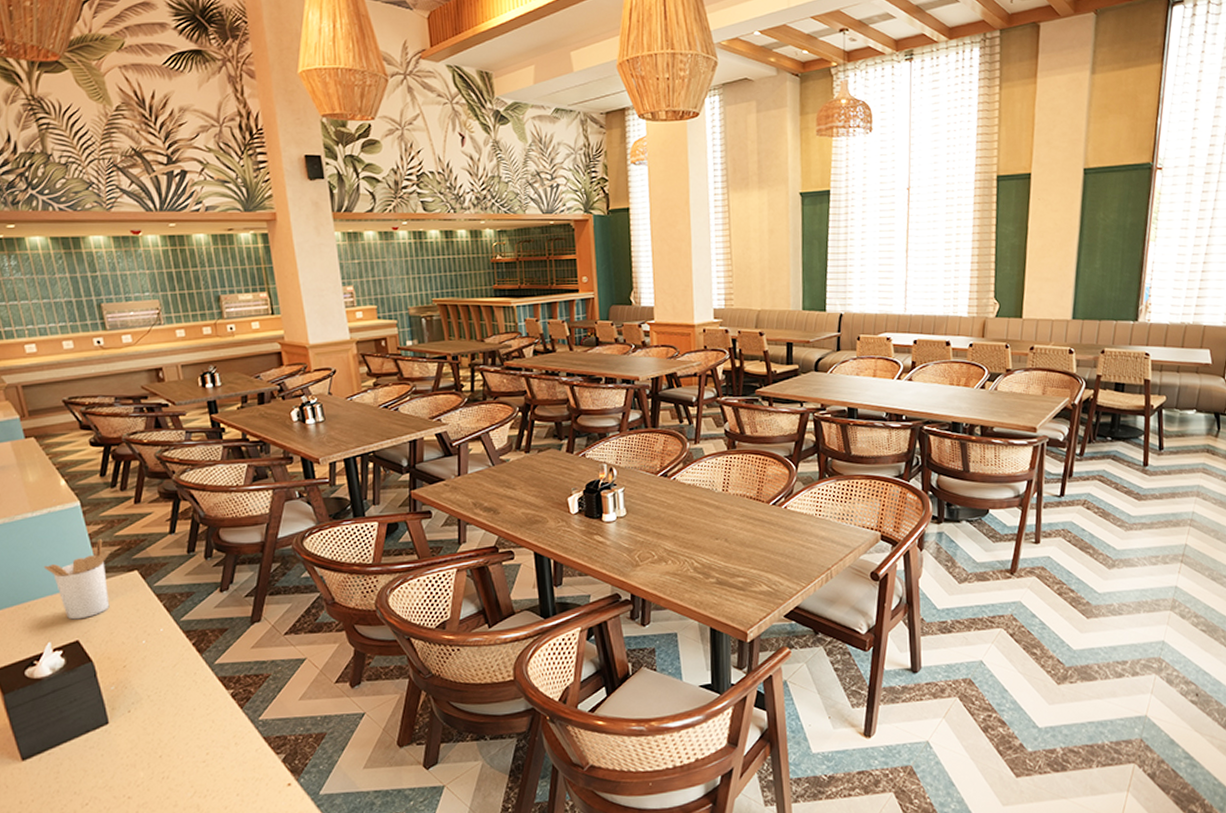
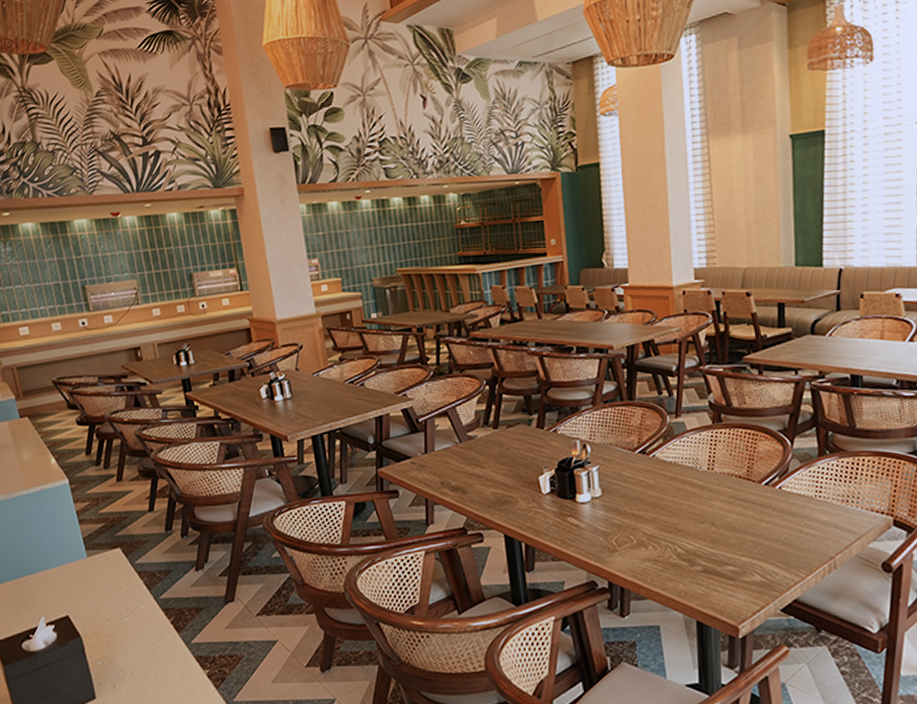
utensil holder: present [44,538,110,620] -> none [38,515,96,595]

